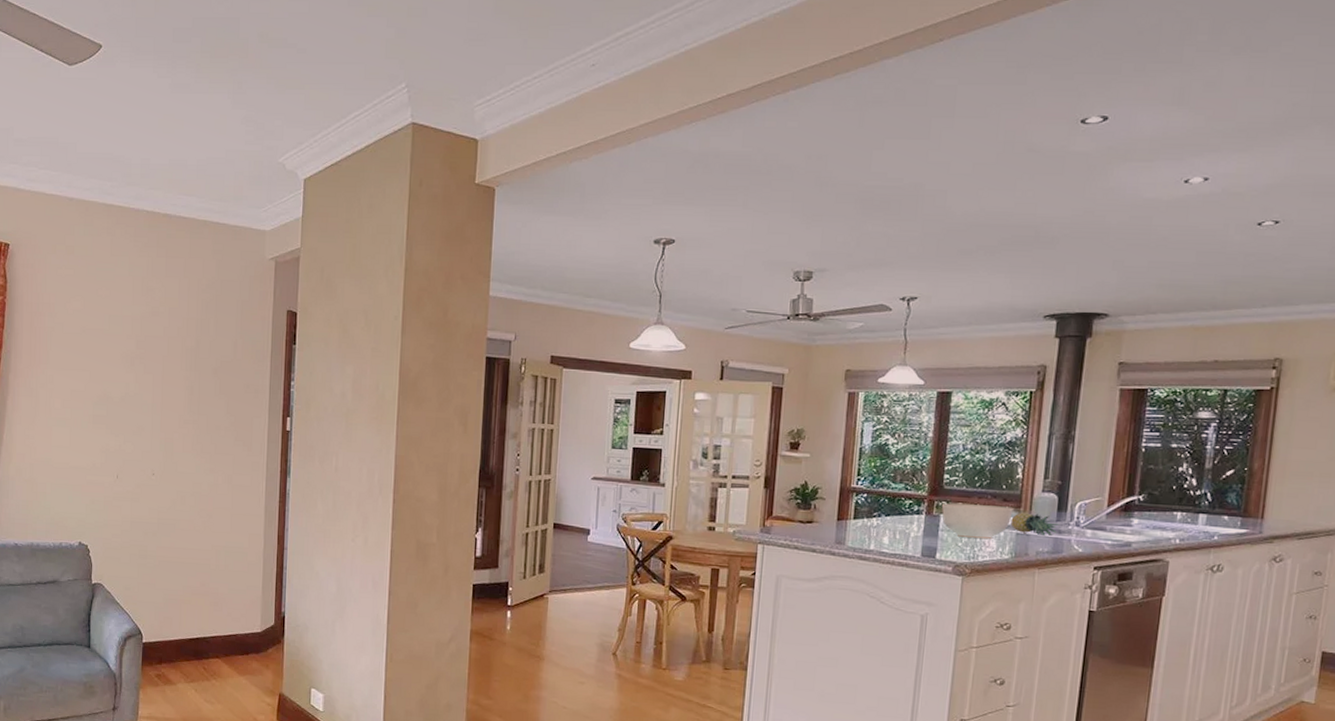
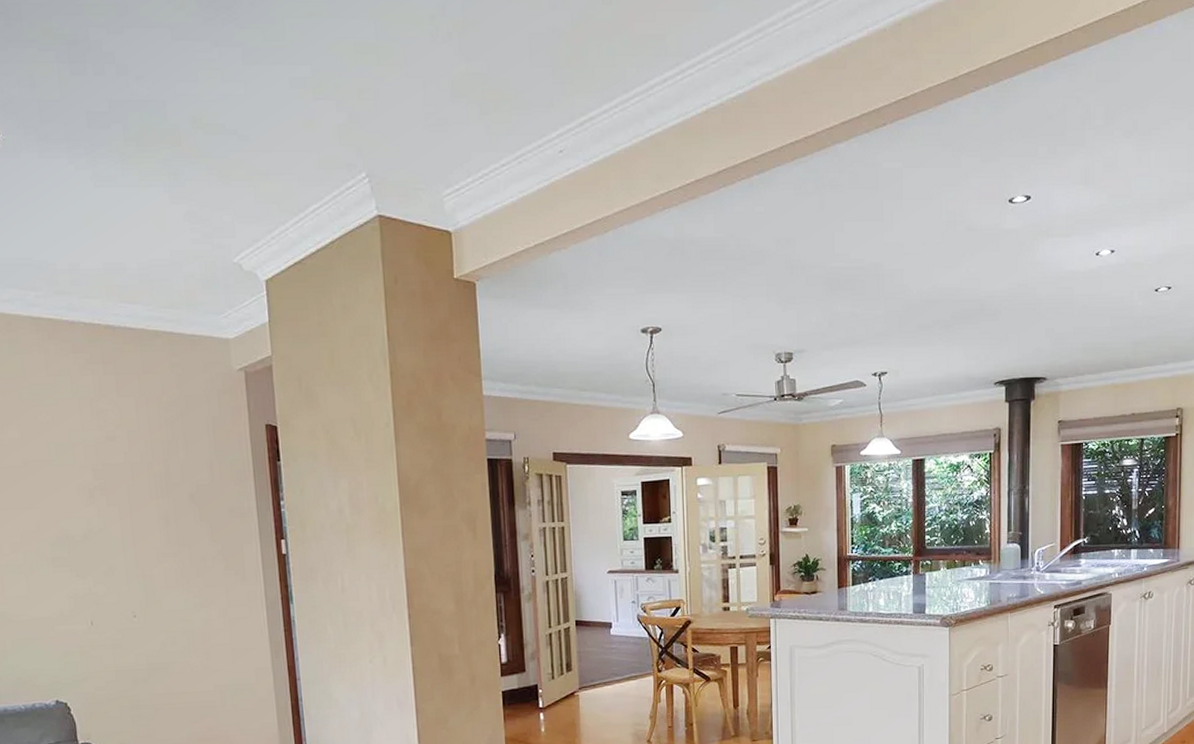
bowl: present [941,503,1014,540] -> none [925,559,985,592]
fruit: present [1010,513,1060,536] -> none [984,563,1024,582]

